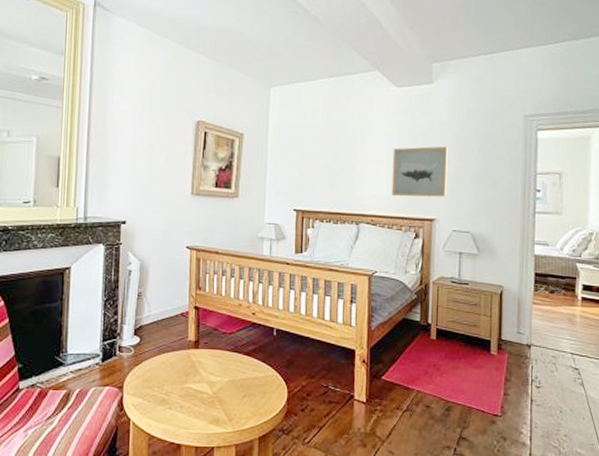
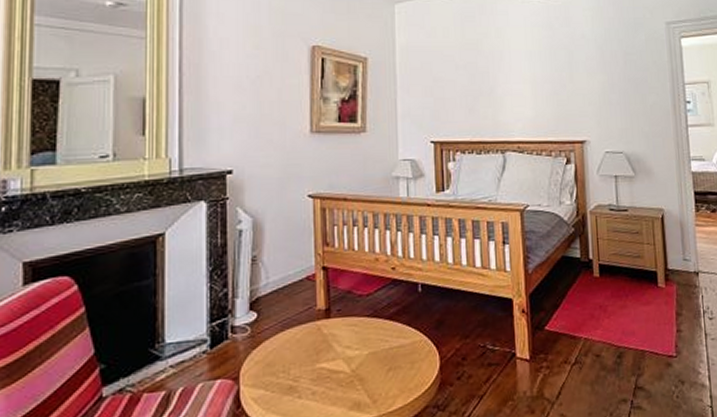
wall art: present [391,146,448,197] -> none [534,60,596,119]

